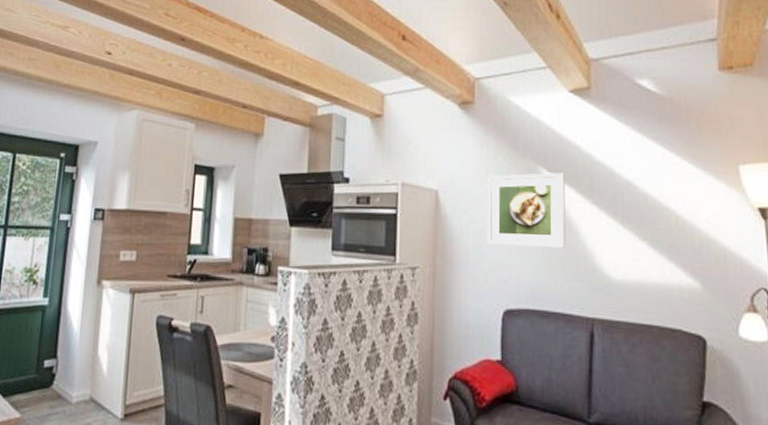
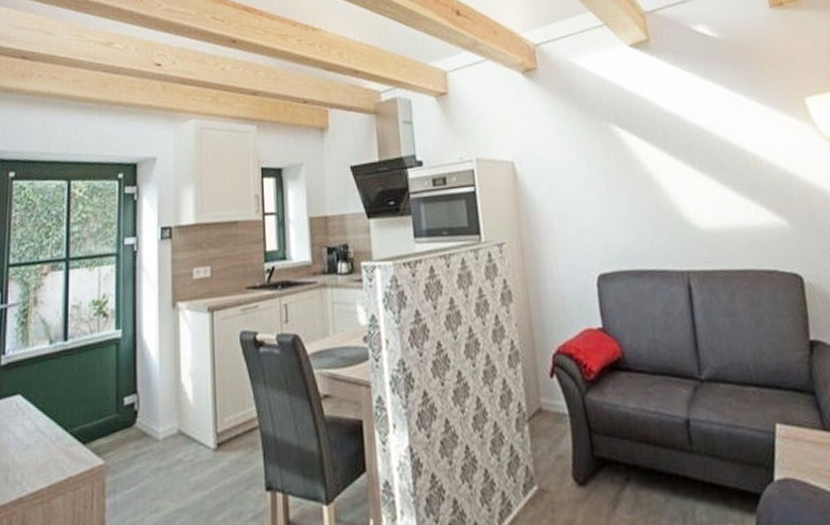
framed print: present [486,173,566,248] -> none [561,128,650,211]

